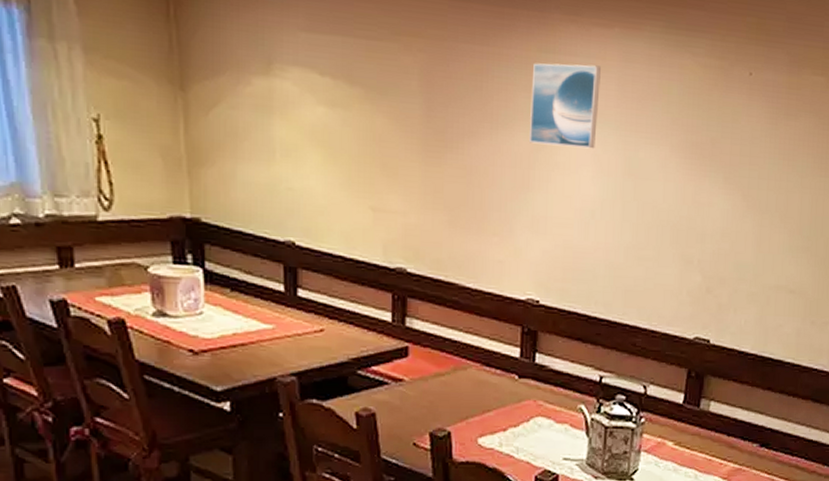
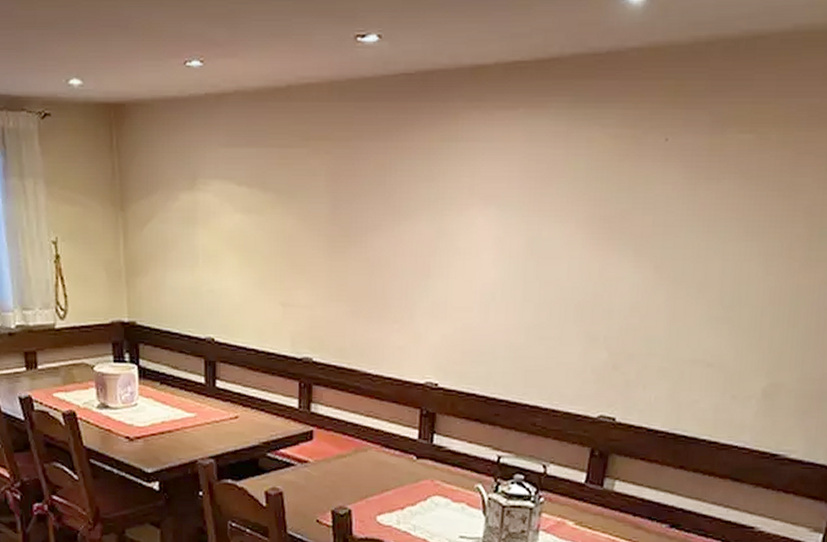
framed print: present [530,63,601,149] -> none [431,149,504,232]

